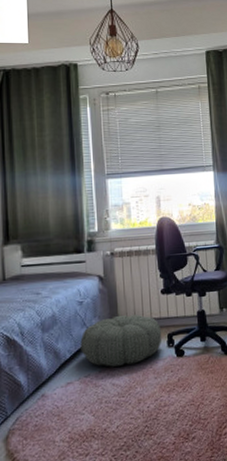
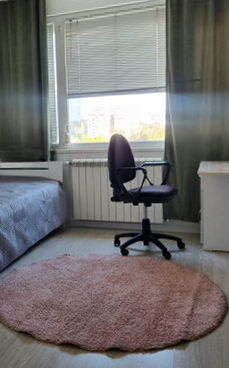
pouf: present [80,314,162,367] -> none [43,216,110,256]

